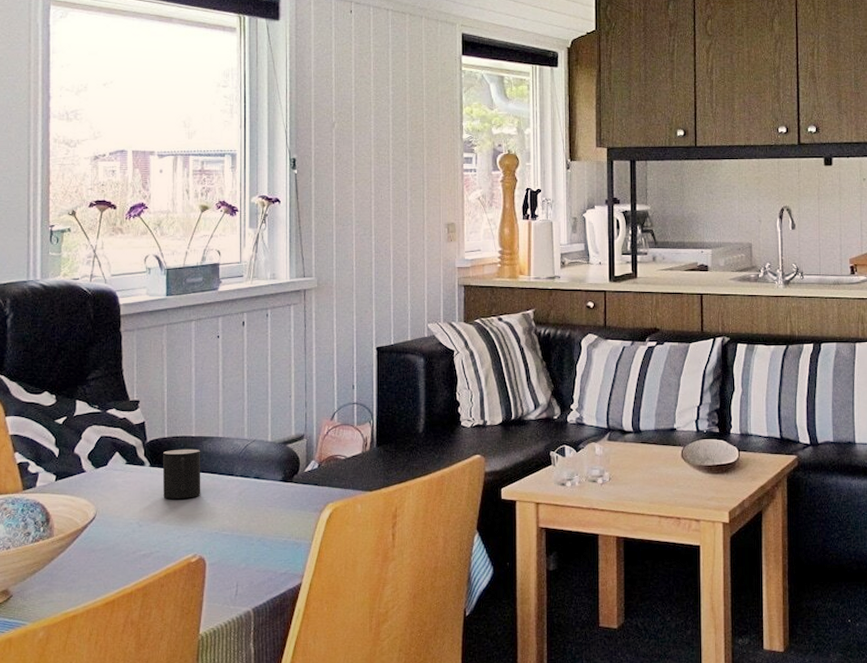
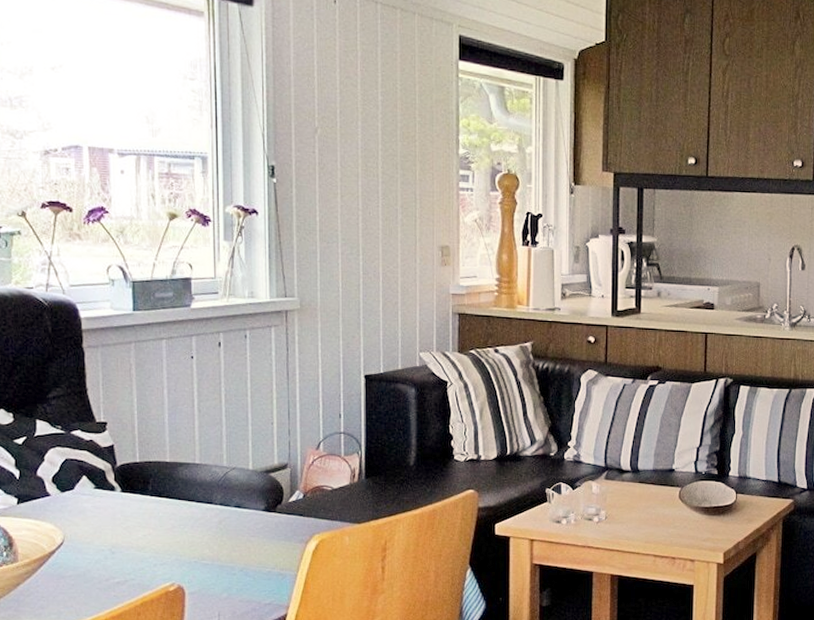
cup: present [162,449,201,499] -> none [134,474,178,526]

